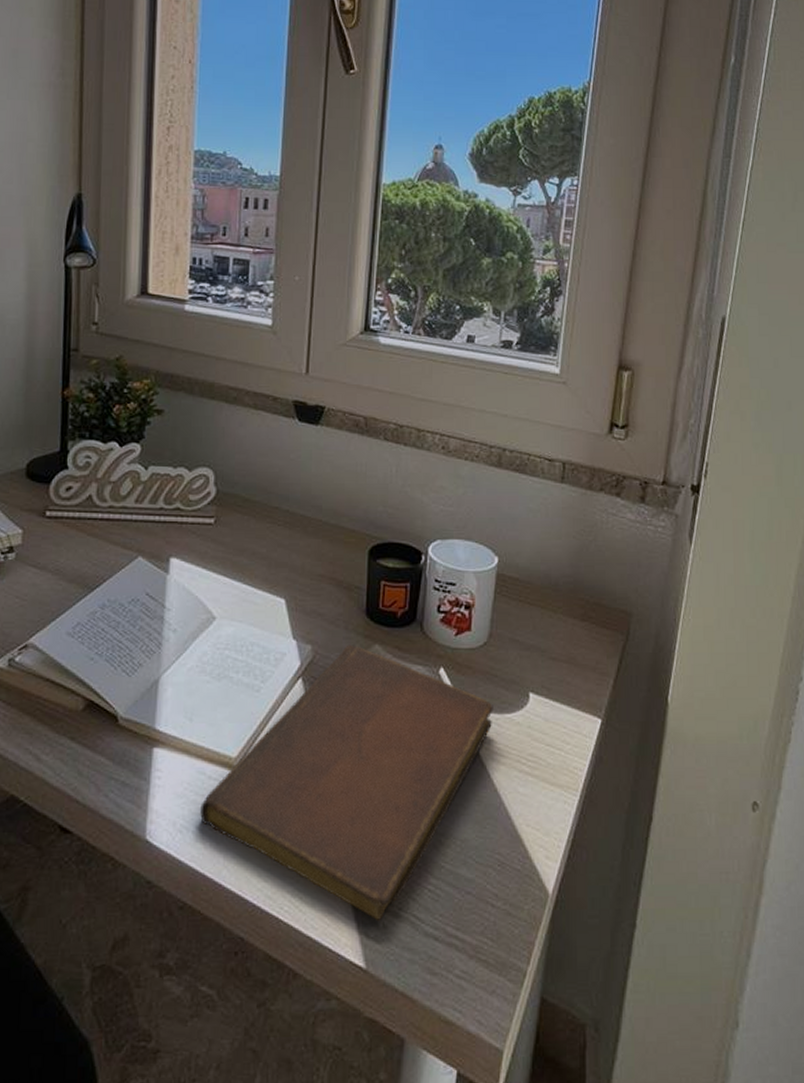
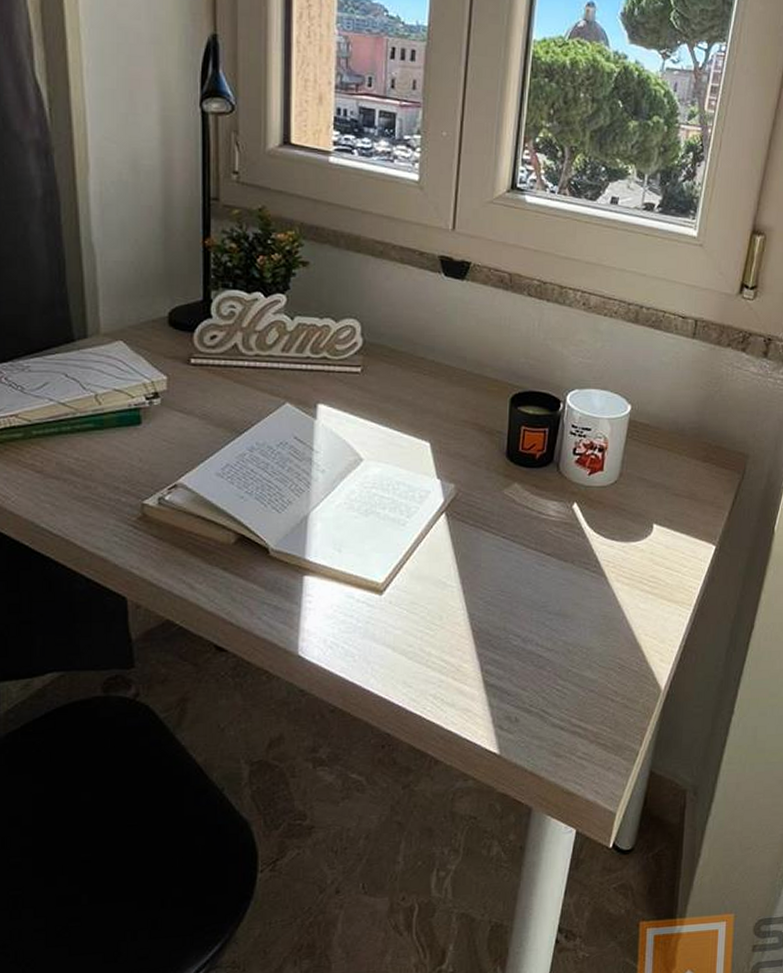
notebook: present [200,644,493,922] -> none [349,483,621,717]

